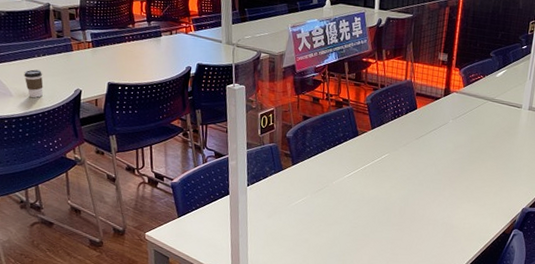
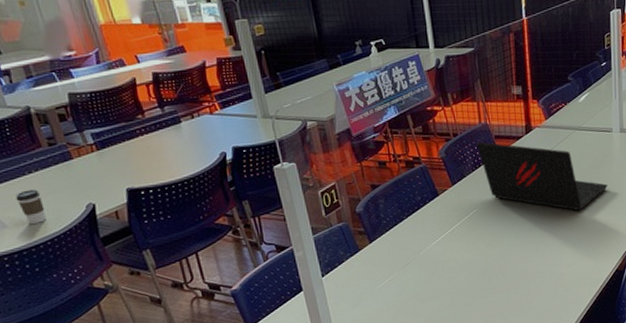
laptop: none [399,96,509,173] -> present [476,141,608,211]

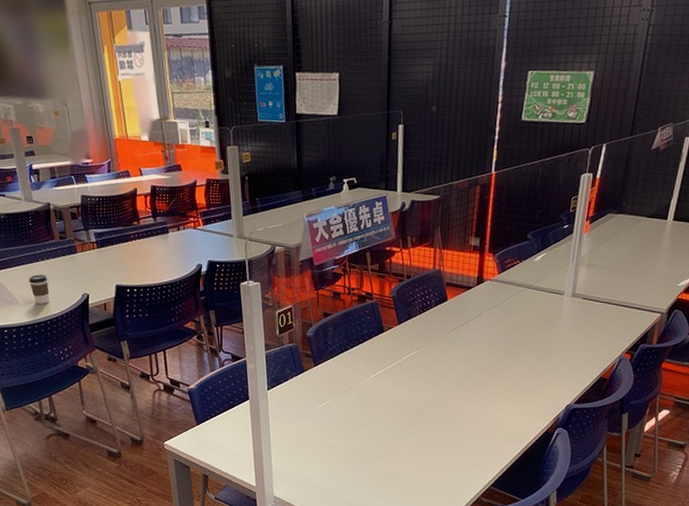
laptop: present [476,141,608,211] -> none [427,286,550,368]

